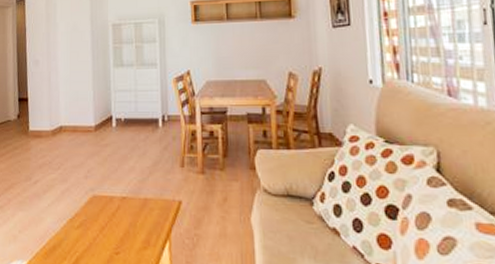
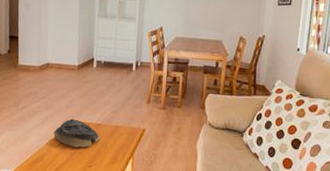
decorative bowl: none [72,192,127,229] -> present [53,119,100,148]

